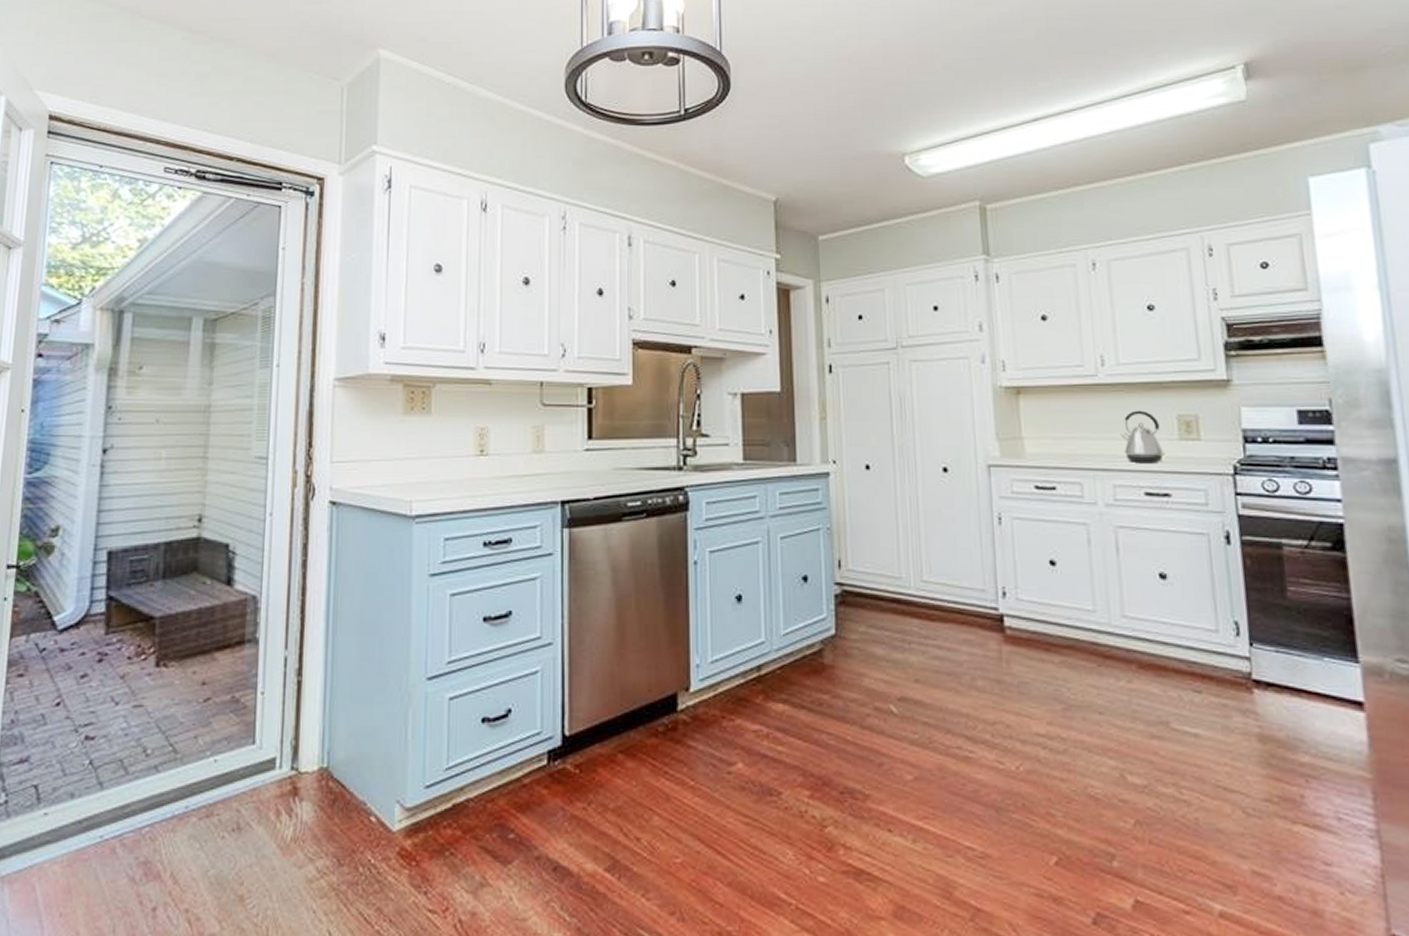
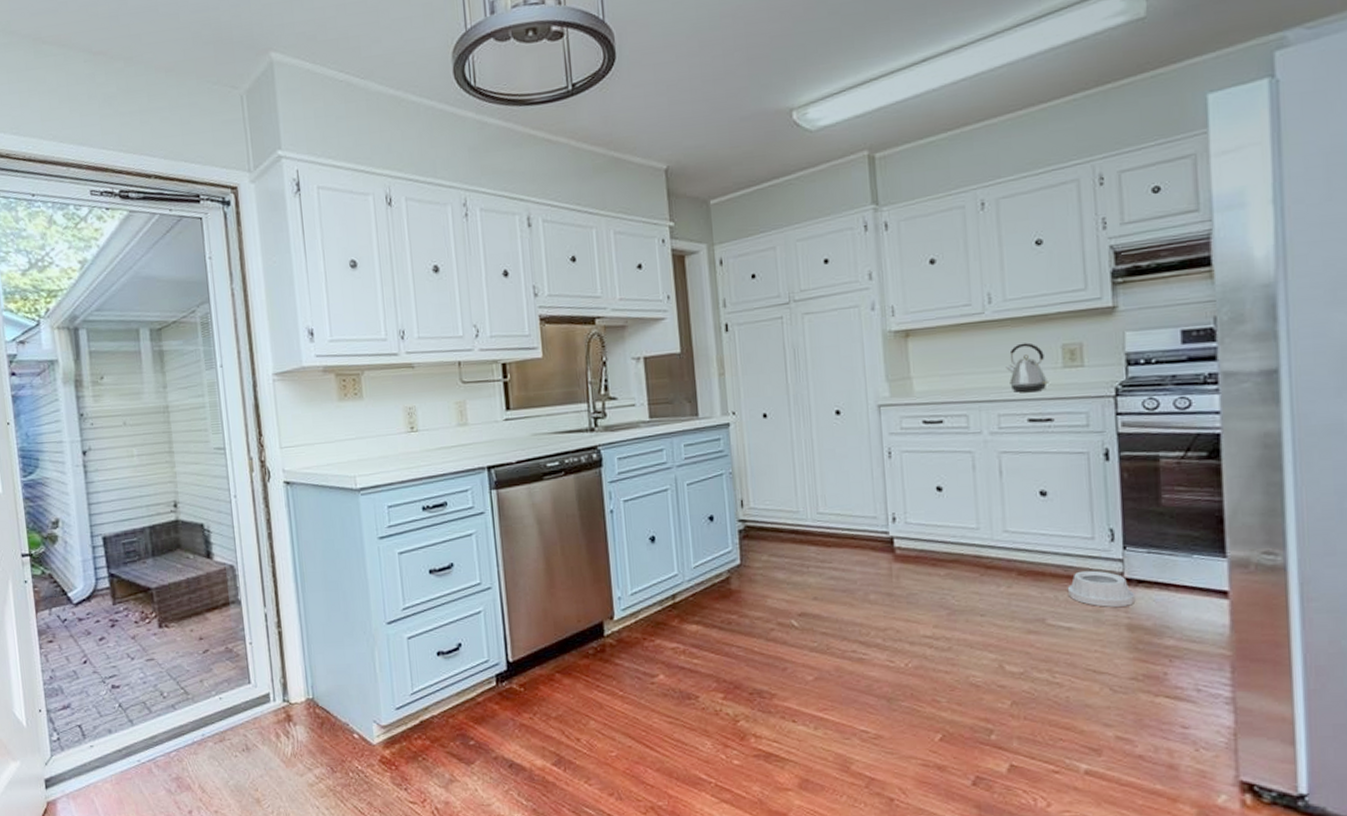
pet bowl: none [1191,668,1266,714] -> present [1067,570,1136,608]

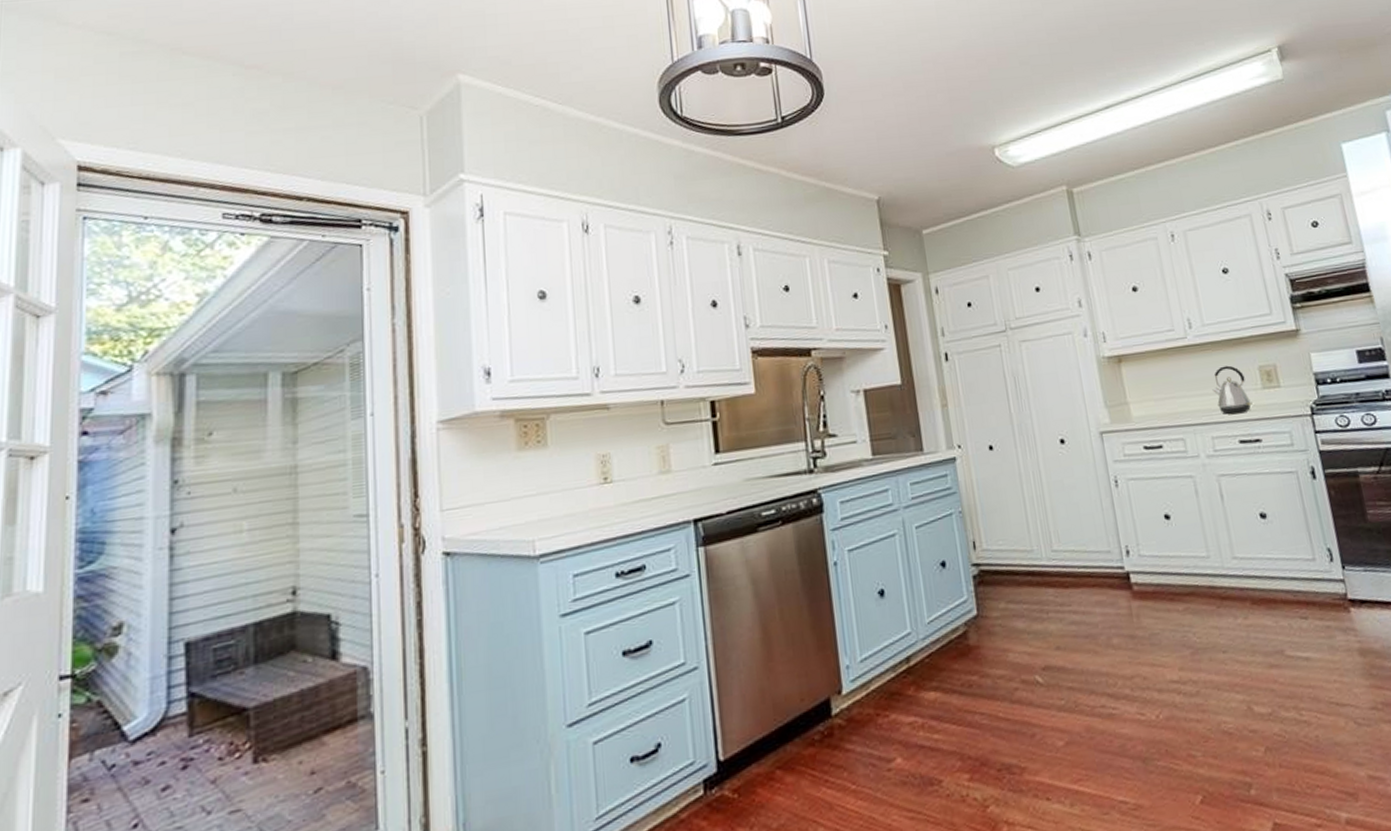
pet bowl: present [1067,570,1136,608] -> none [1298,593,1362,633]

